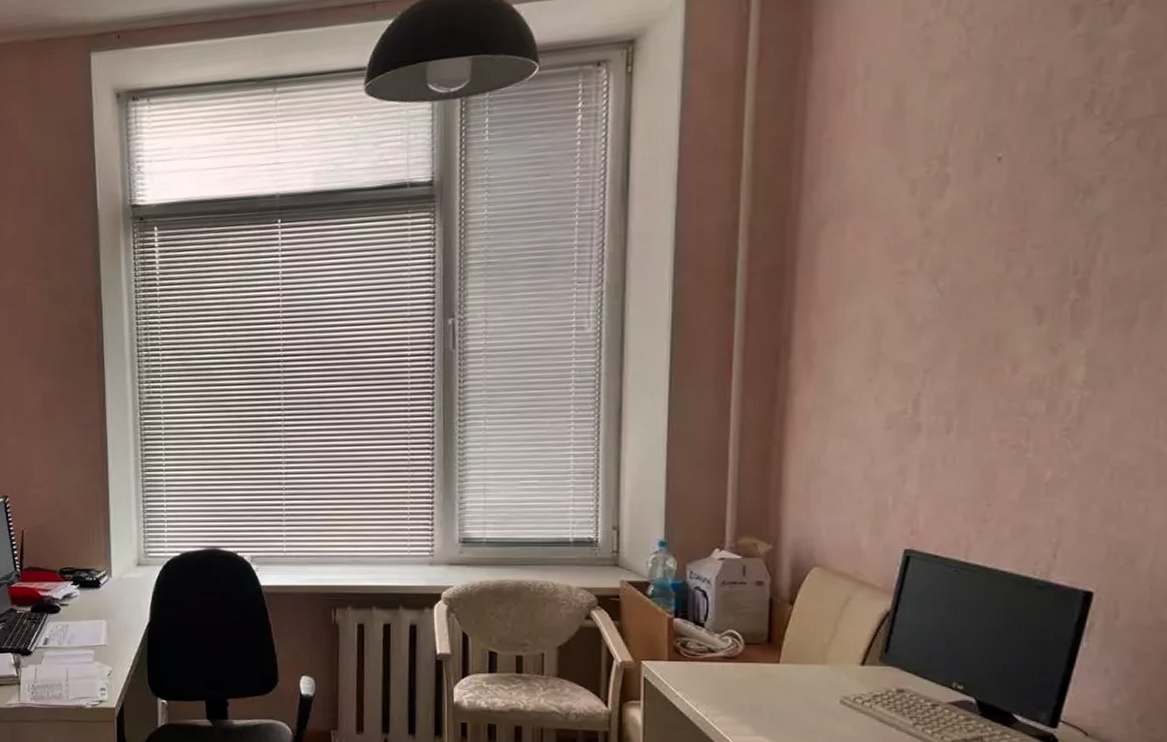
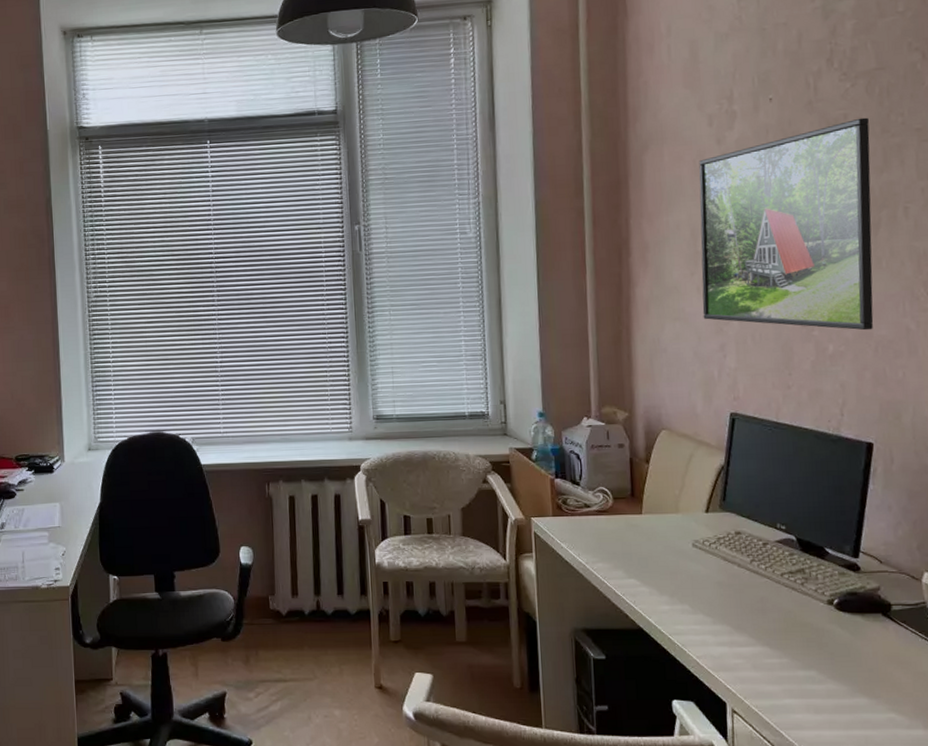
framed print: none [880,180,1136,454] -> present [699,117,874,331]

